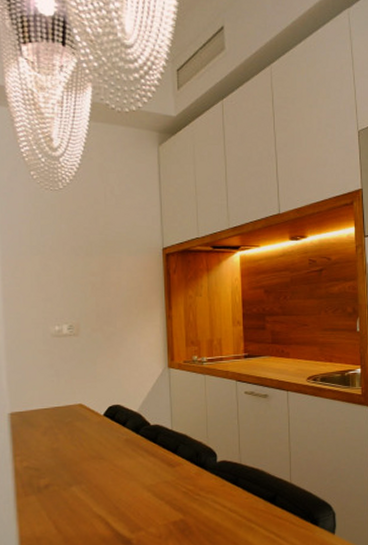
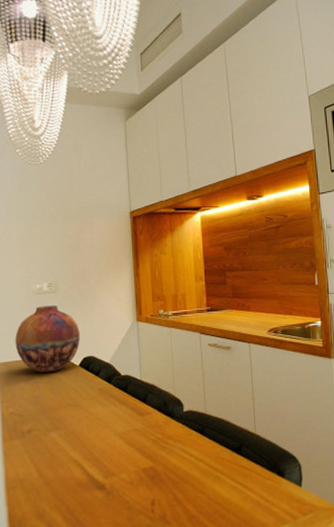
vase: none [30,350,105,423] -> present [15,306,80,373]

